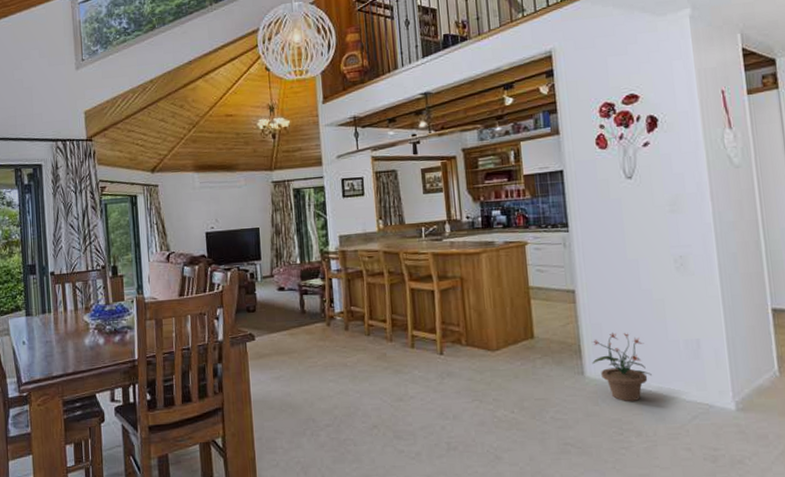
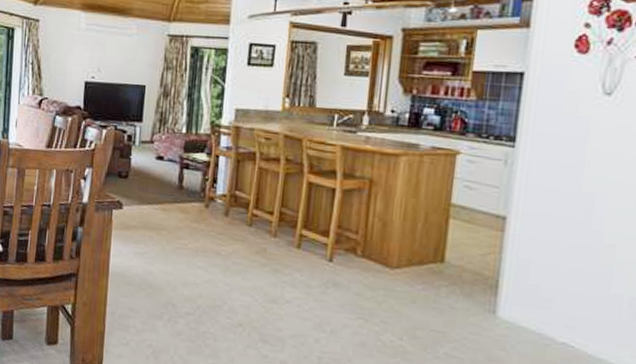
potted plant: present [592,333,652,401] -> none [508,273,579,355]

